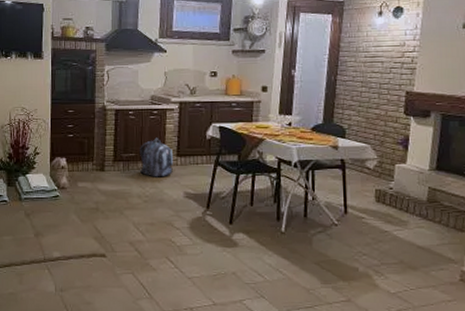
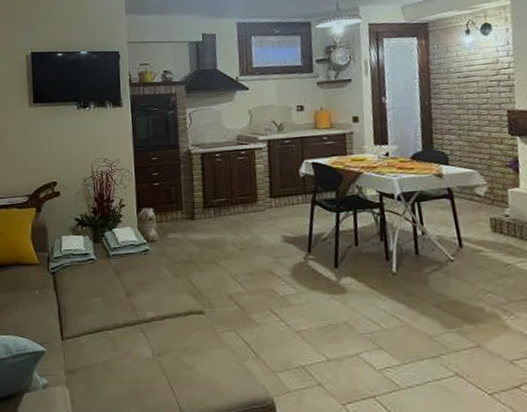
backpack: present [140,137,174,177] -> none [230,179,268,222]

